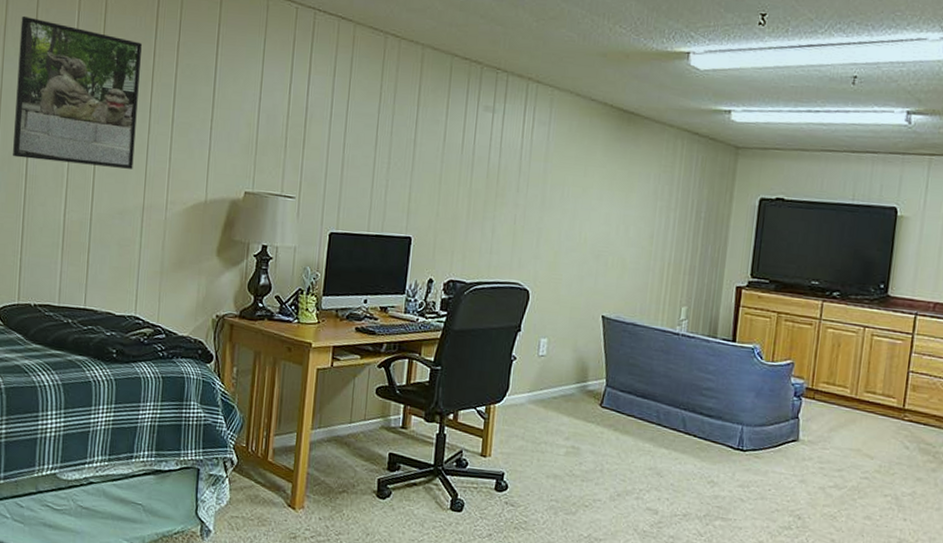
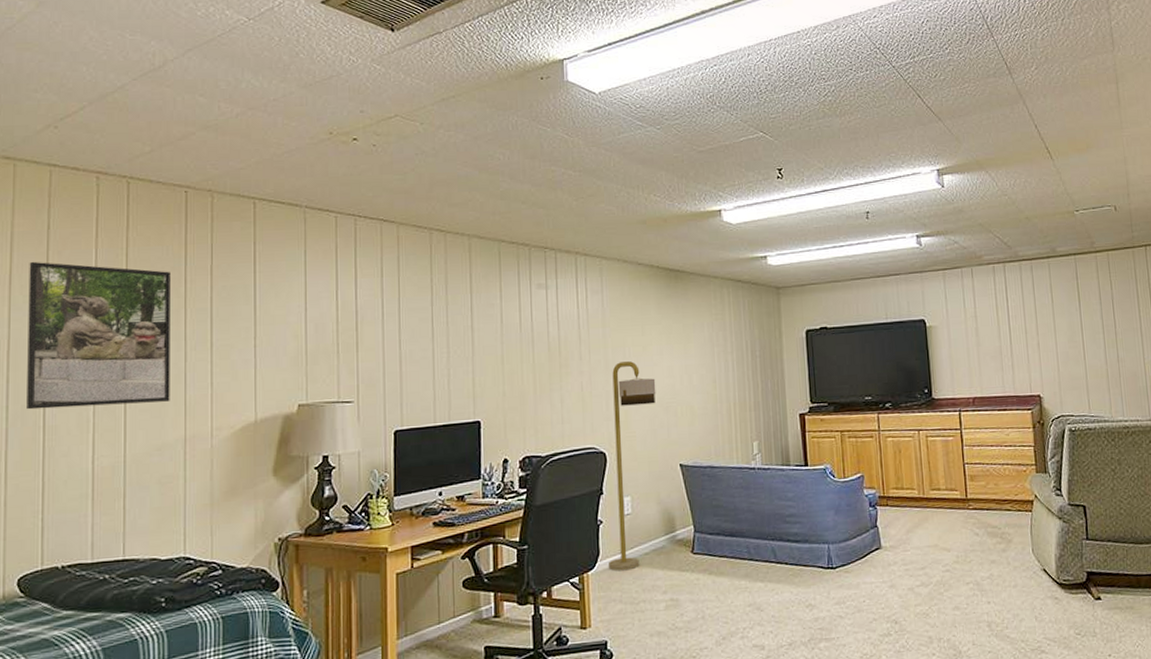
floor lamp: none [515,200,591,410] -> present [608,361,656,571]

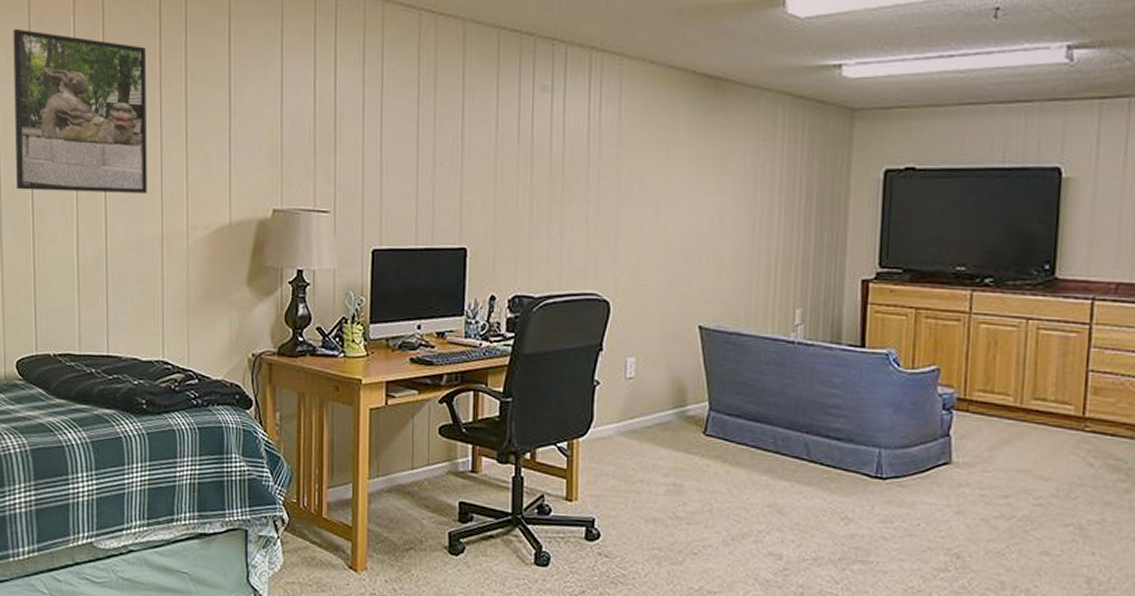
floor lamp: present [608,361,656,571] -> none [602,192,678,443]

